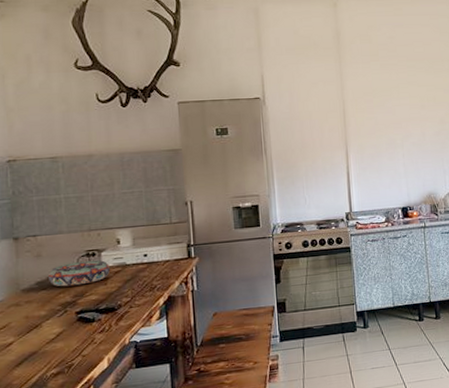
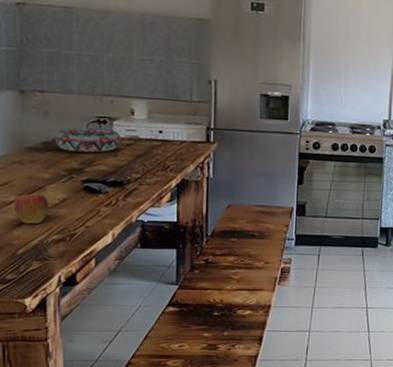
apple: none [12,328,47,363] -> present [13,189,49,224]

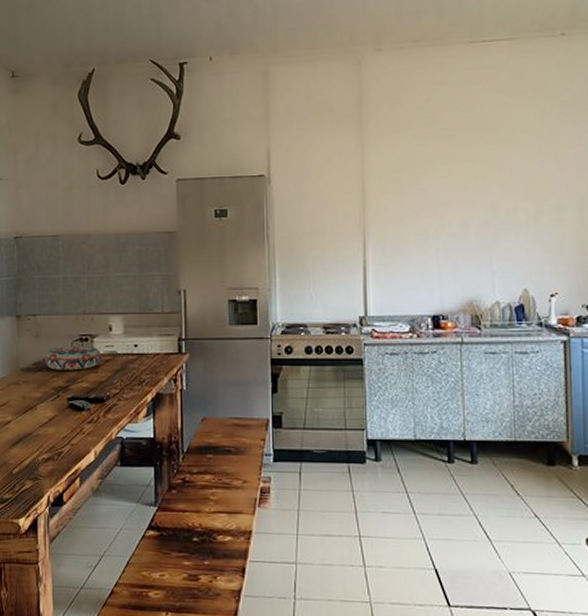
apple: present [13,189,49,224] -> none [10,408,40,443]

